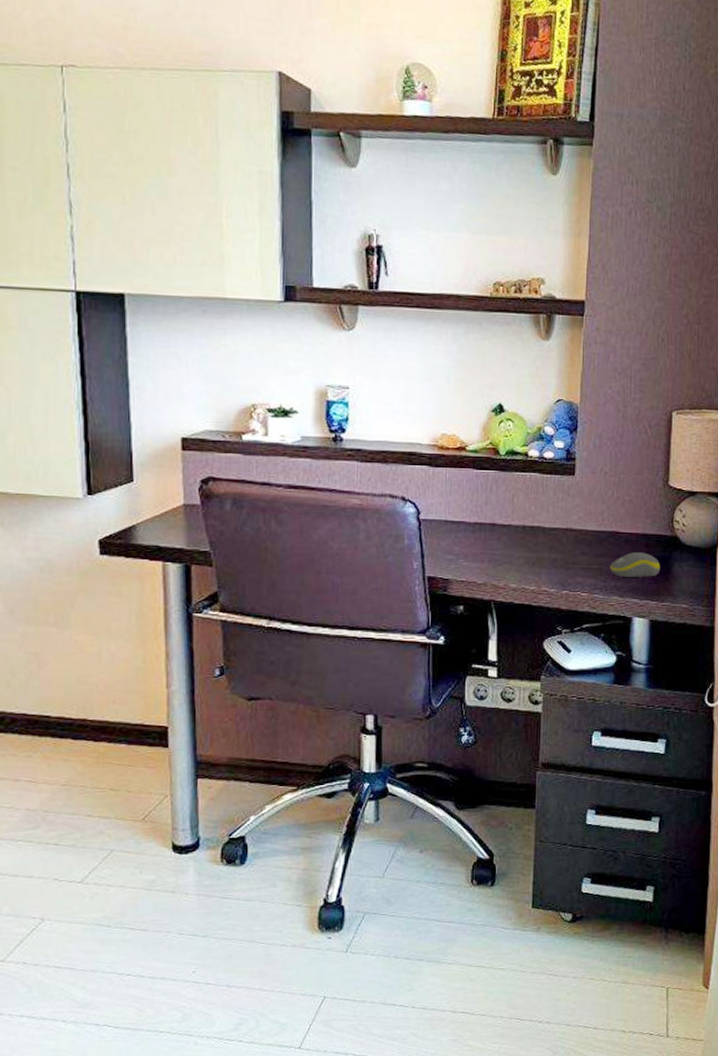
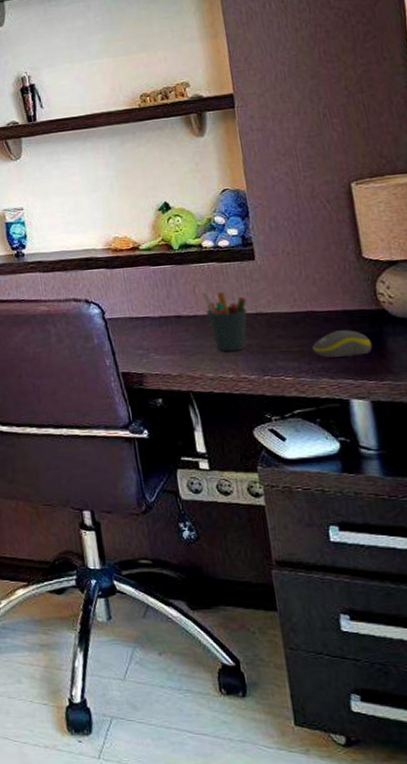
pen holder: none [520,502,560,564] -> present [202,292,247,352]

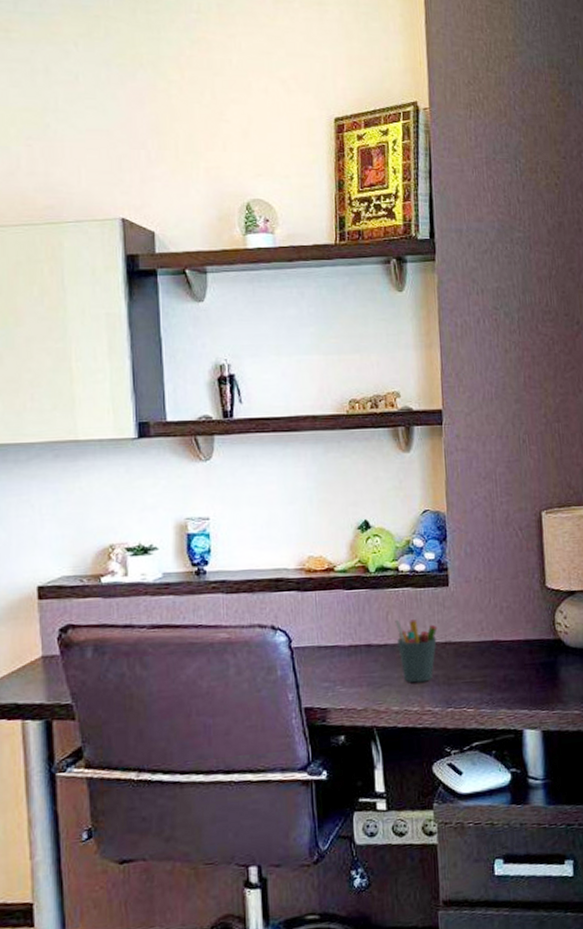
computer mouse: present [312,330,373,358] -> none [494,659,547,688]

